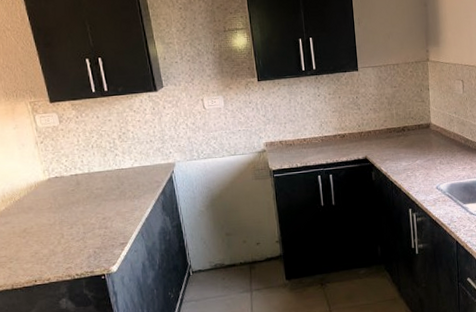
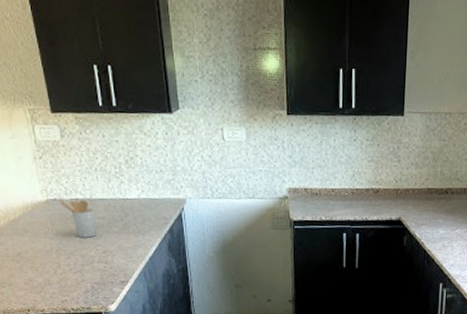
utensil holder: none [61,175,96,208] -> present [60,200,96,238]

